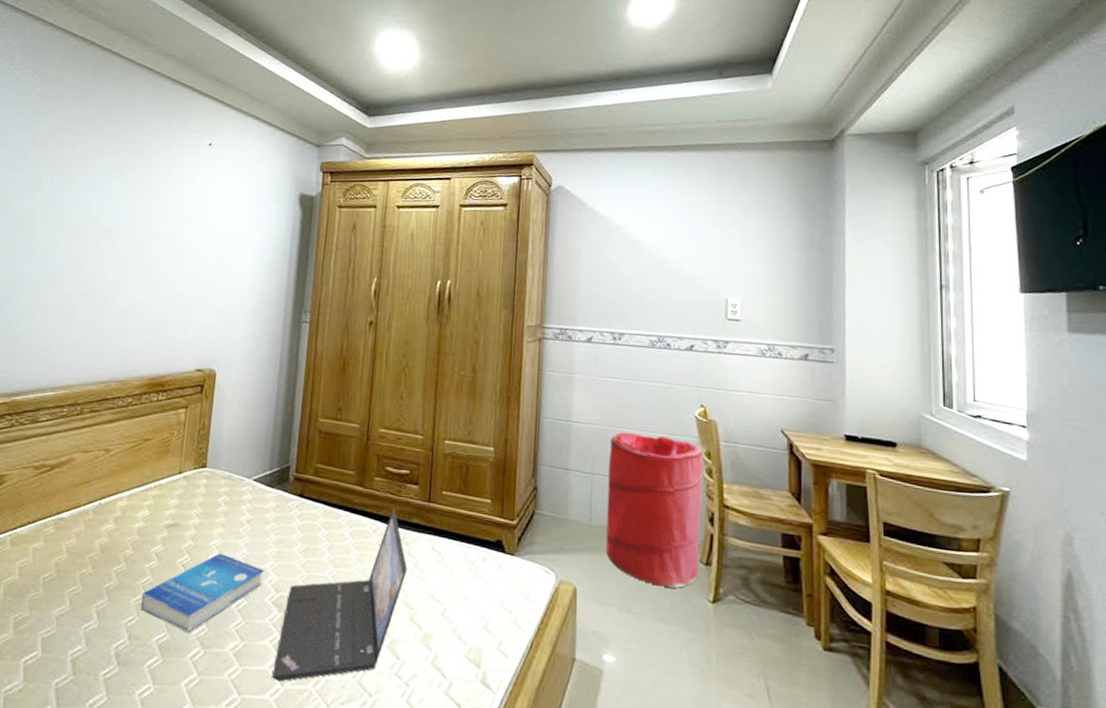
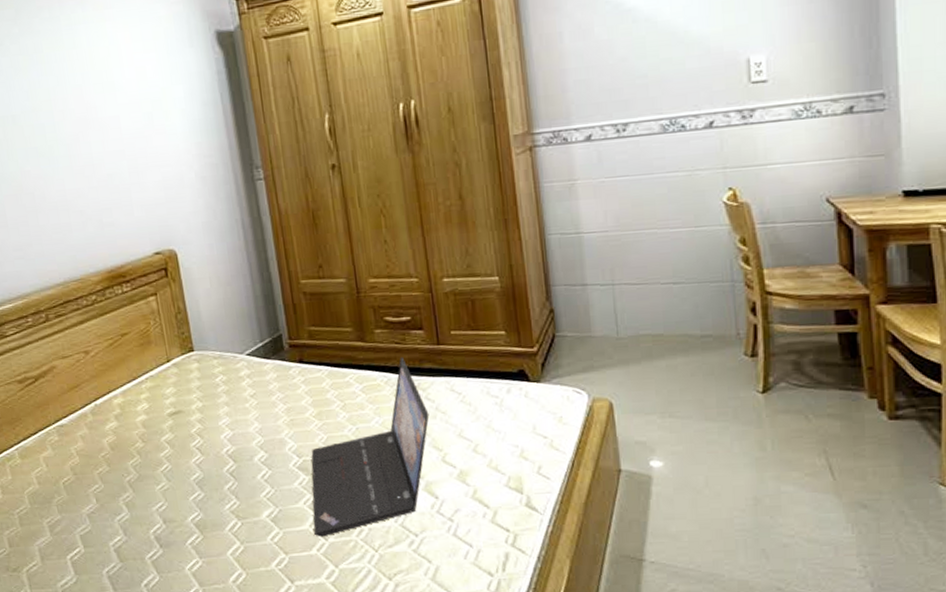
book: present [140,553,264,633] -> none [164,431,283,509]
laundry hamper: present [606,432,704,588] -> none [629,230,744,386]

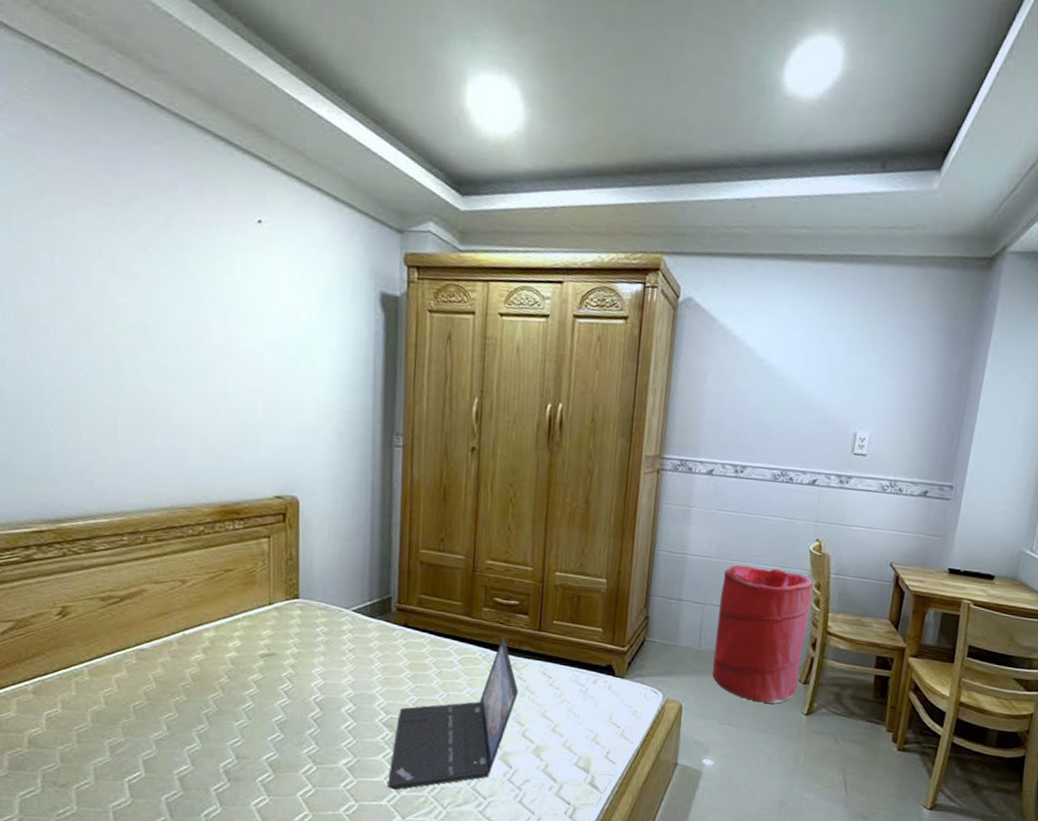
laundry hamper: none [629,230,744,386] -> present [712,564,814,704]

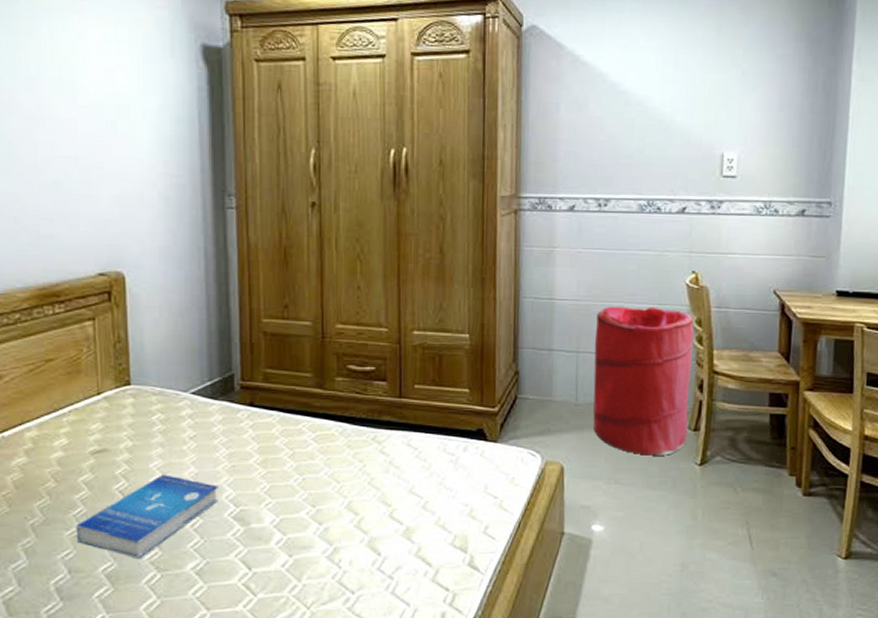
book: none [244,680,372,752] -> present [75,475,218,559]
laptop: present [388,637,519,790] -> none [243,408,382,592]

